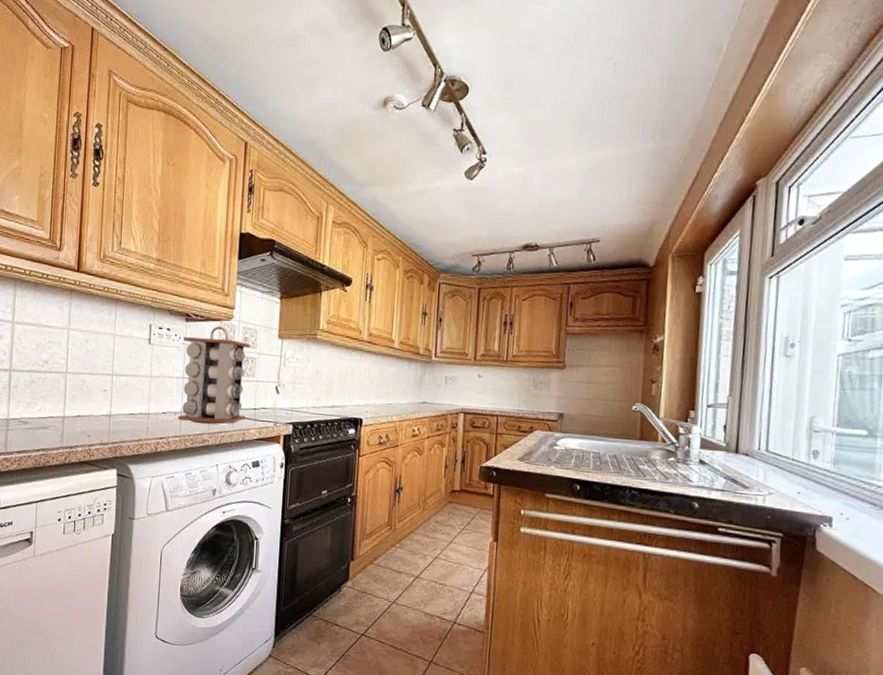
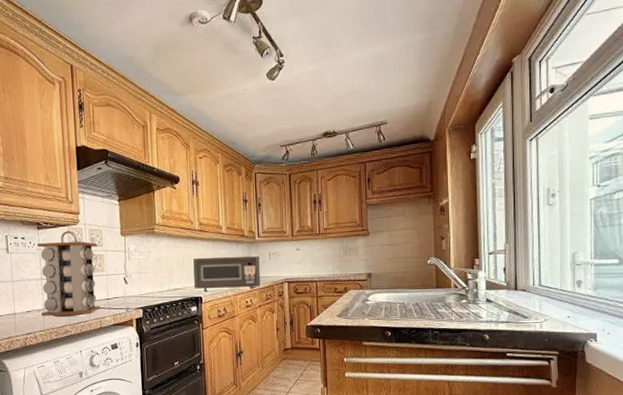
microwave: none [355,373,434,417] -> present [193,256,261,292]

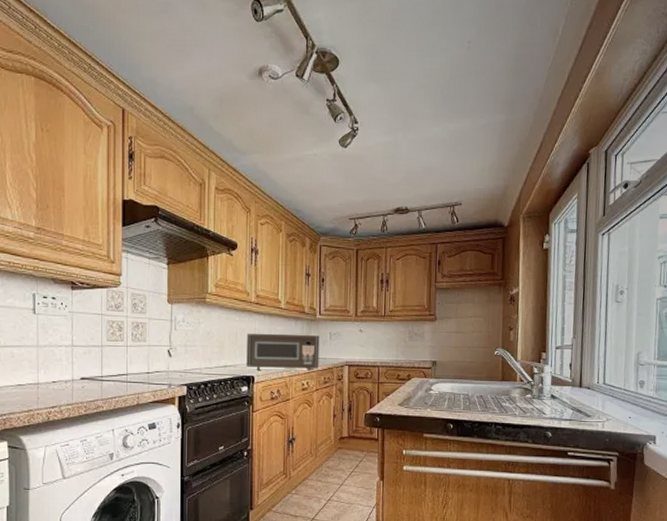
spice rack: present [36,231,101,317] -> none [69,294,141,390]

